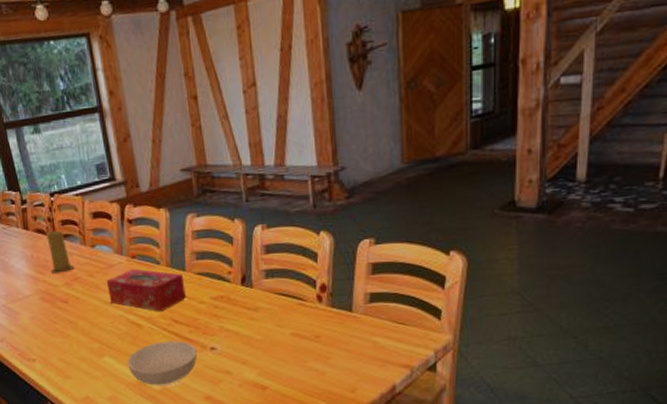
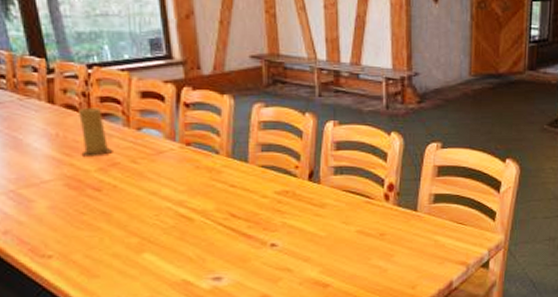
tissue box: present [106,269,186,312] -> none [152,157,247,205]
serving bowl: present [127,340,198,386] -> none [172,236,256,285]

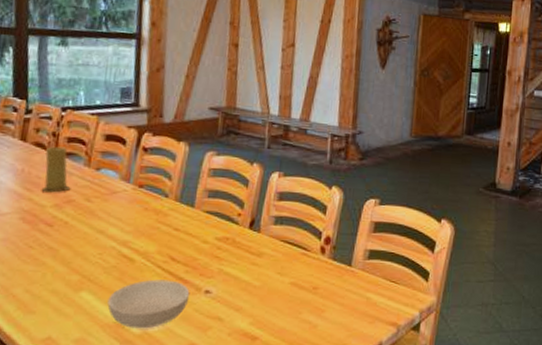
serving bowl: none [172,236,256,285] -> present [107,279,190,329]

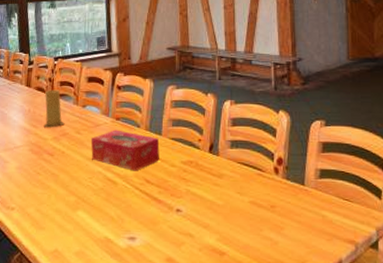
tissue box: none [103,198,191,248] -> present [90,129,160,171]
serving bowl: present [107,279,190,329] -> none [98,199,164,244]

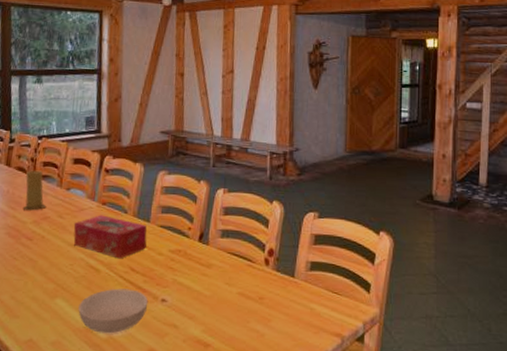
serving bowl: none [98,199,164,244] -> present [78,288,148,334]

